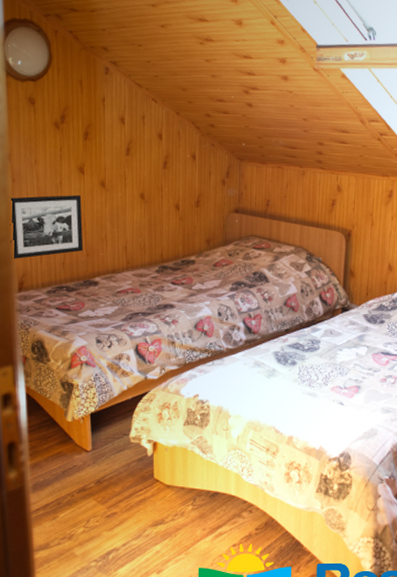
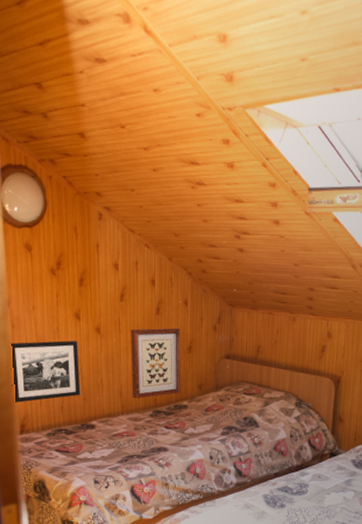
wall art: none [136,182,189,254] -> present [131,328,181,399]

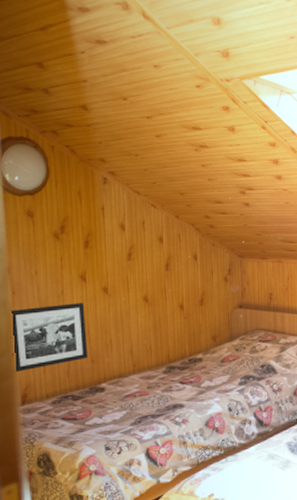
wall art: present [131,328,181,399] -> none [140,282,195,357]

